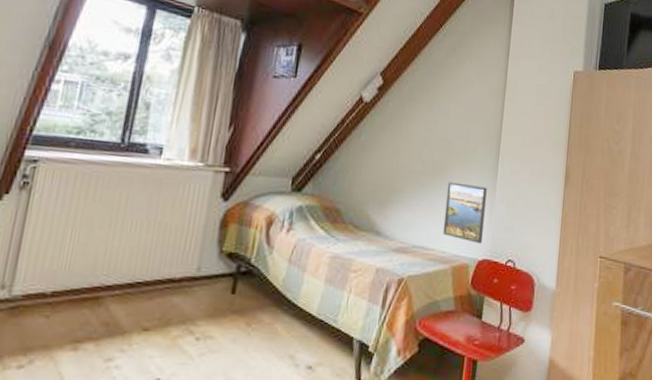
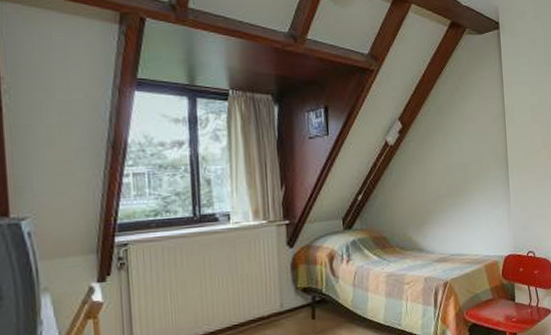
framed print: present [442,181,487,244] -> none [470,197,505,244]

